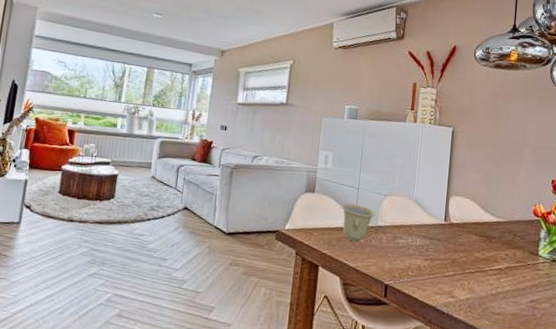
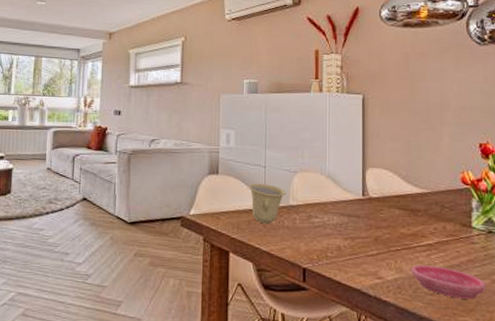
saucer: none [482,286,546,320] -> present [411,265,486,299]

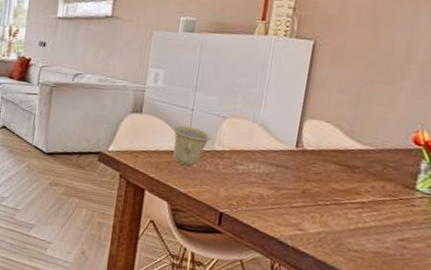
saucer: present [411,265,486,299] -> none [337,221,420,261]

